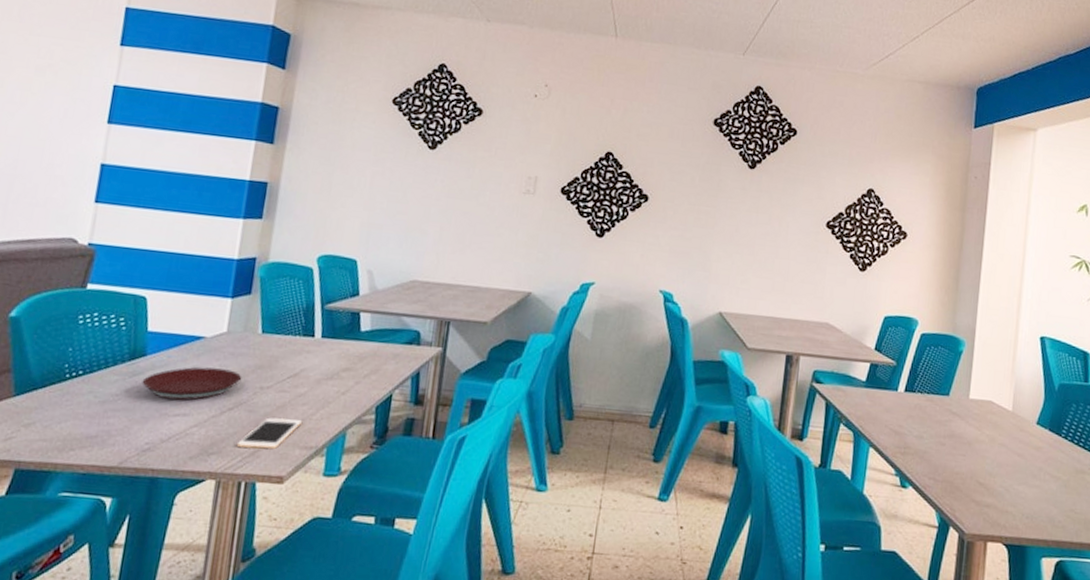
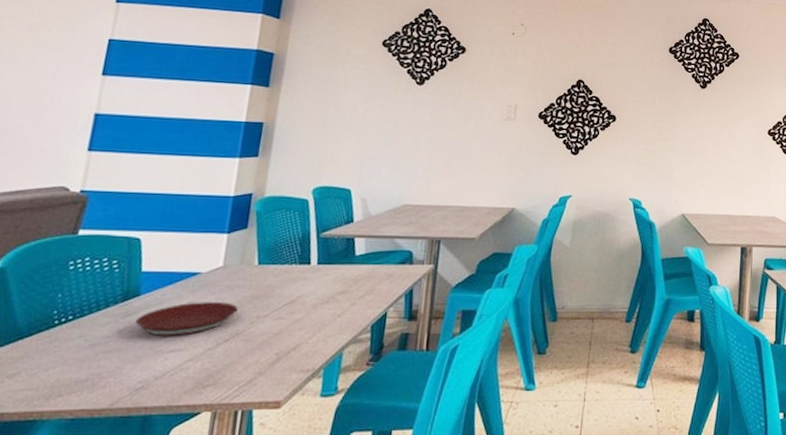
cell phone: present [236,417,303,449] -> none [232,344,300,376]

